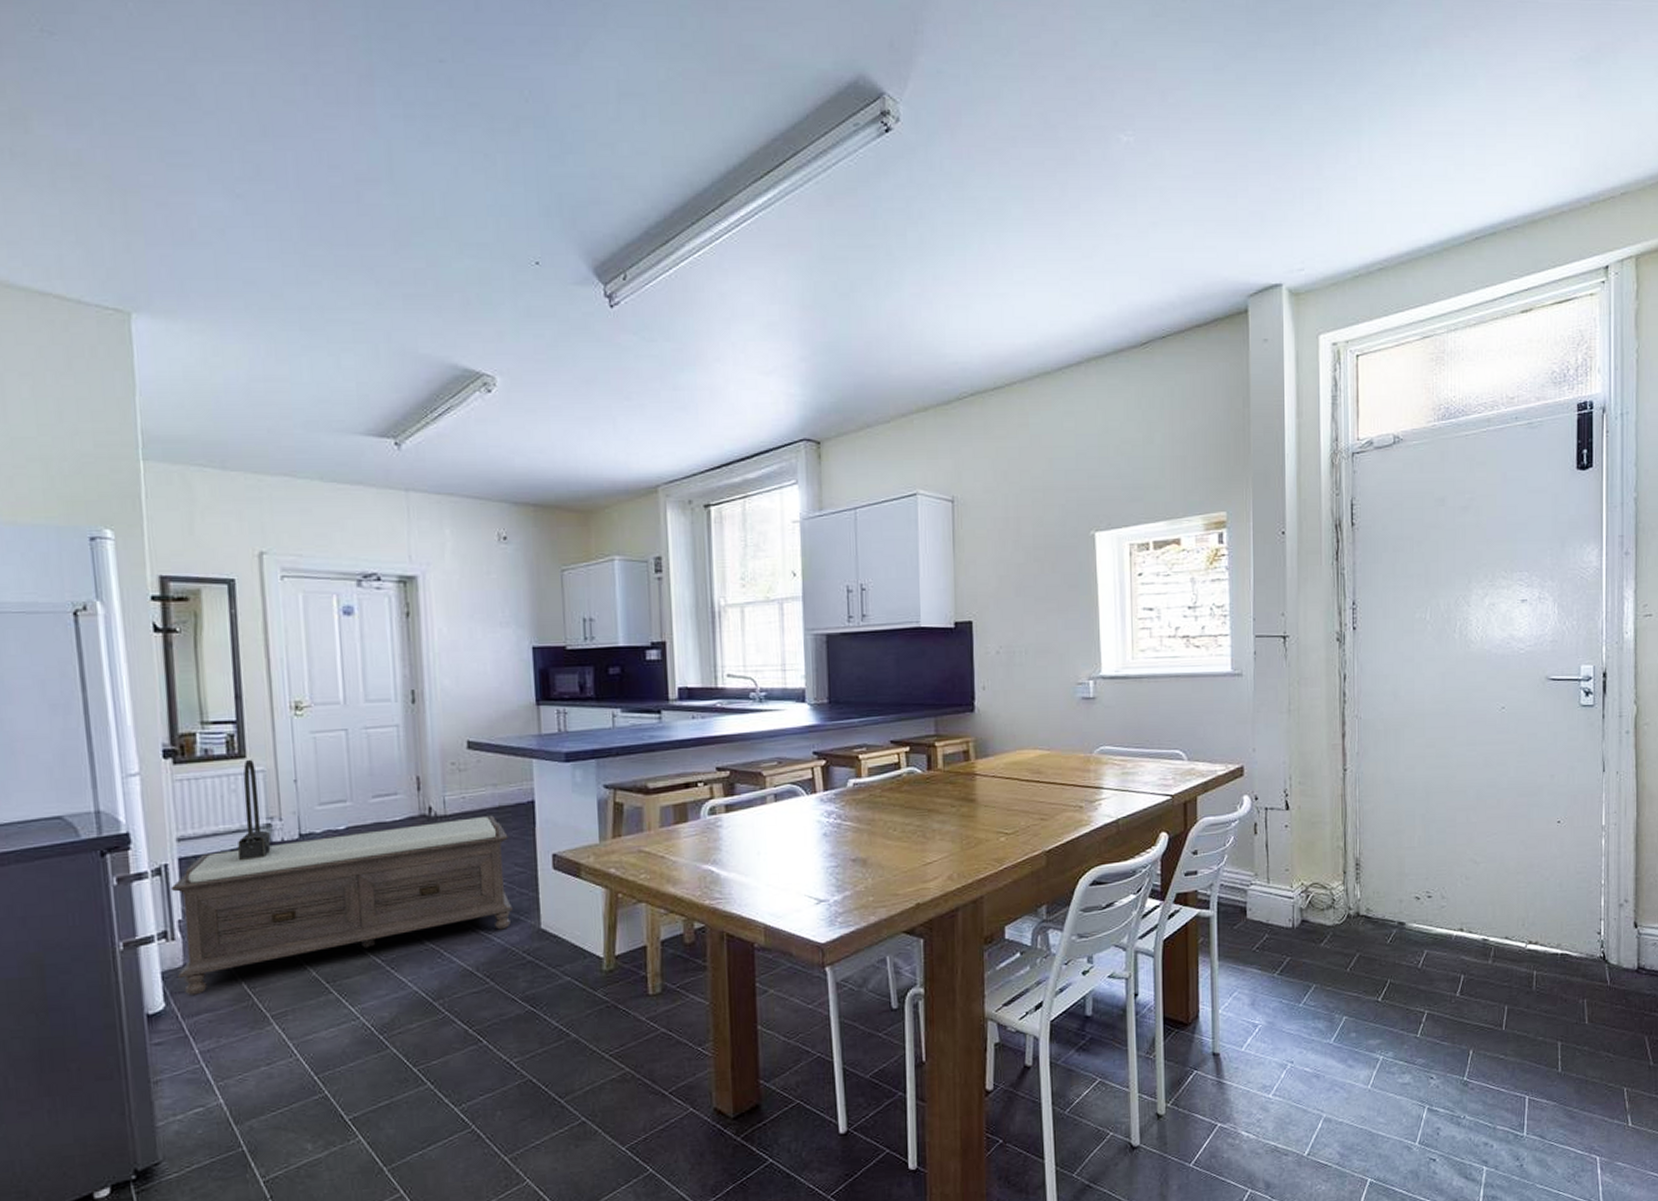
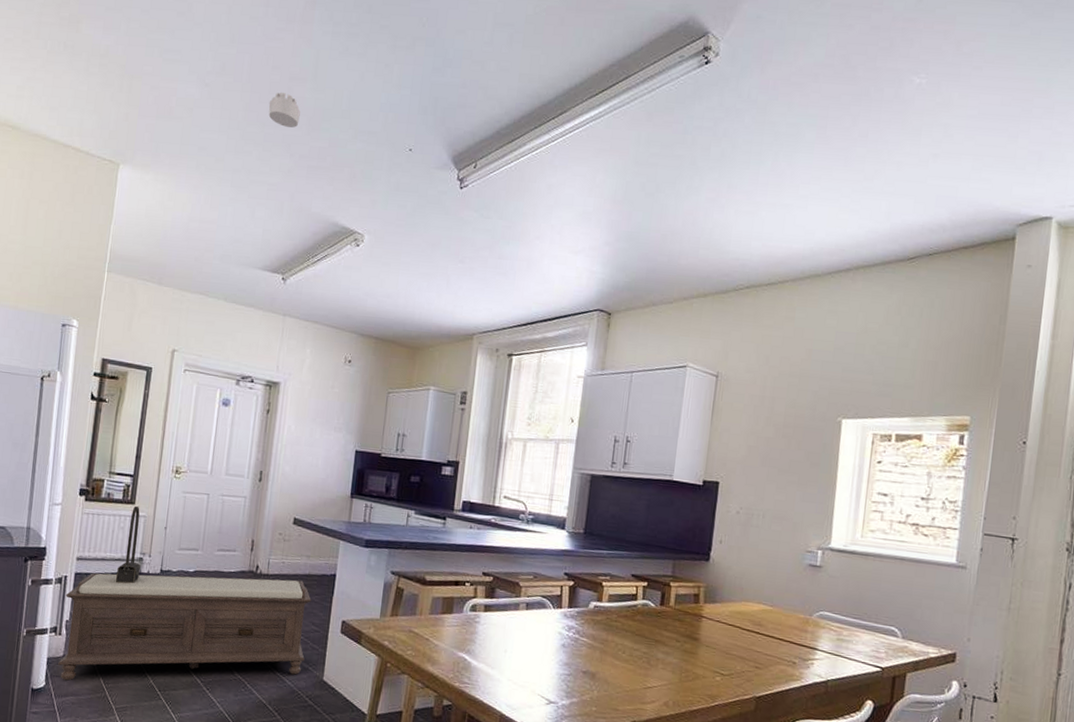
smoke detector: none [332,200,380,245] -> present [268,92,300,128]

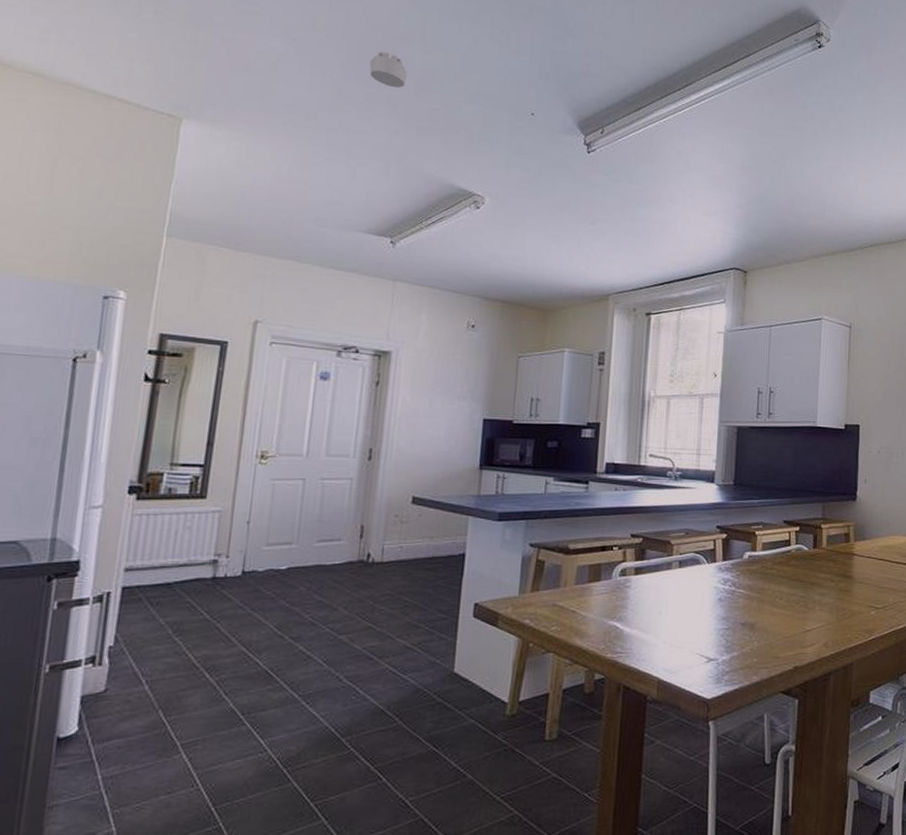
bench: present [58,573,311,681] -> none [97,564,437,721]
satchel: present [115,506,141,584] -> none [179,501,215,593]

